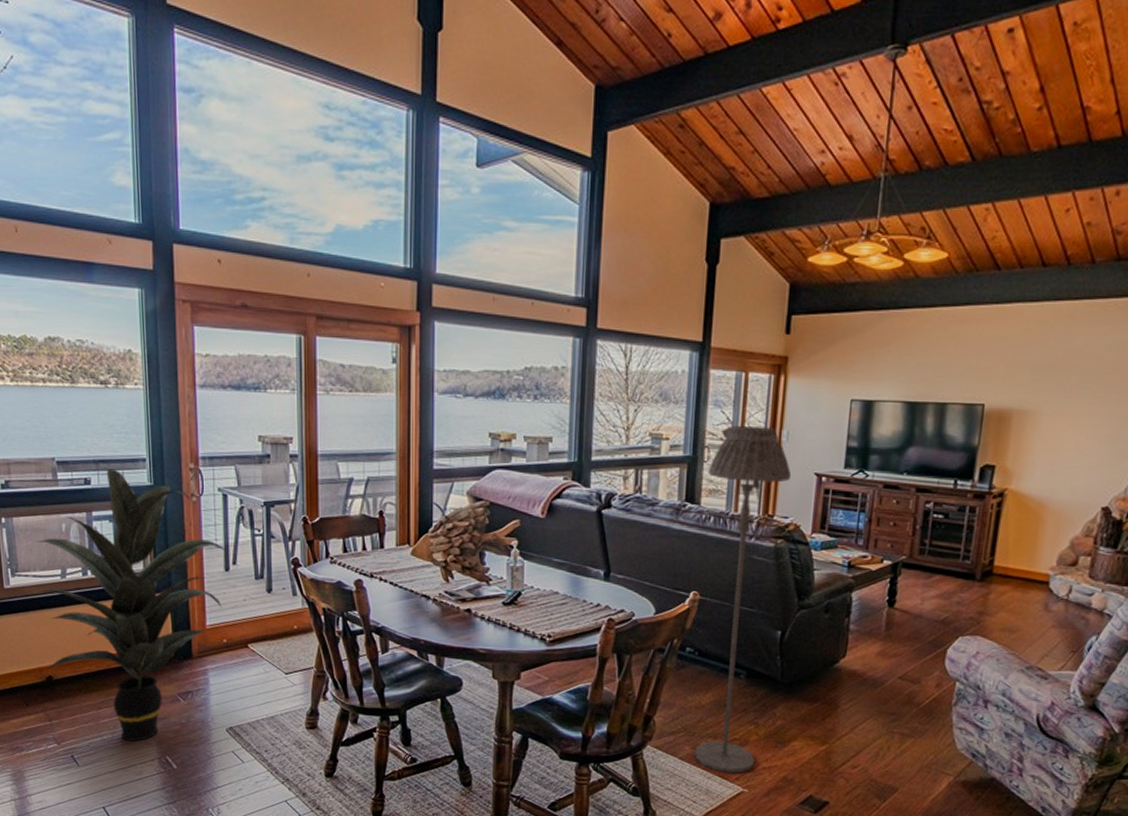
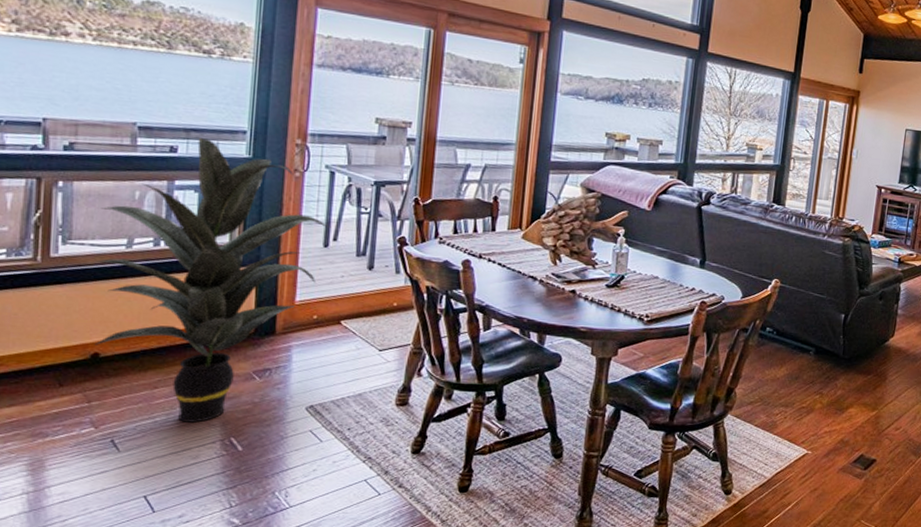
floor lamp: present [695,425,792,774] -> none [768,142,859,438]

